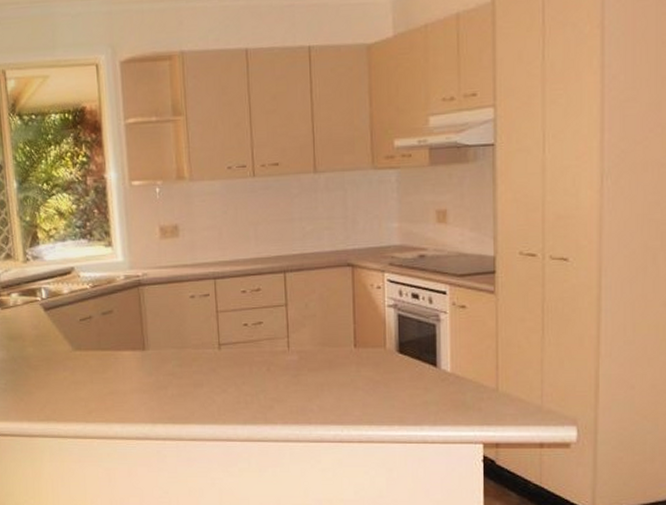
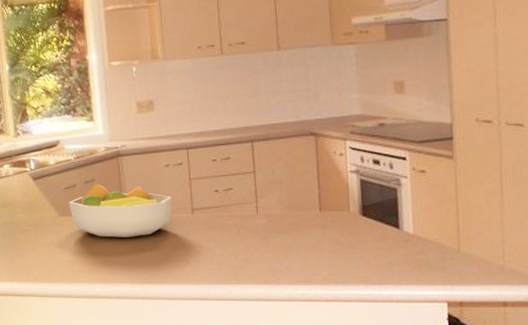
fruit bowl: none [84,315,197,374] -> present [69,184,172,238]

